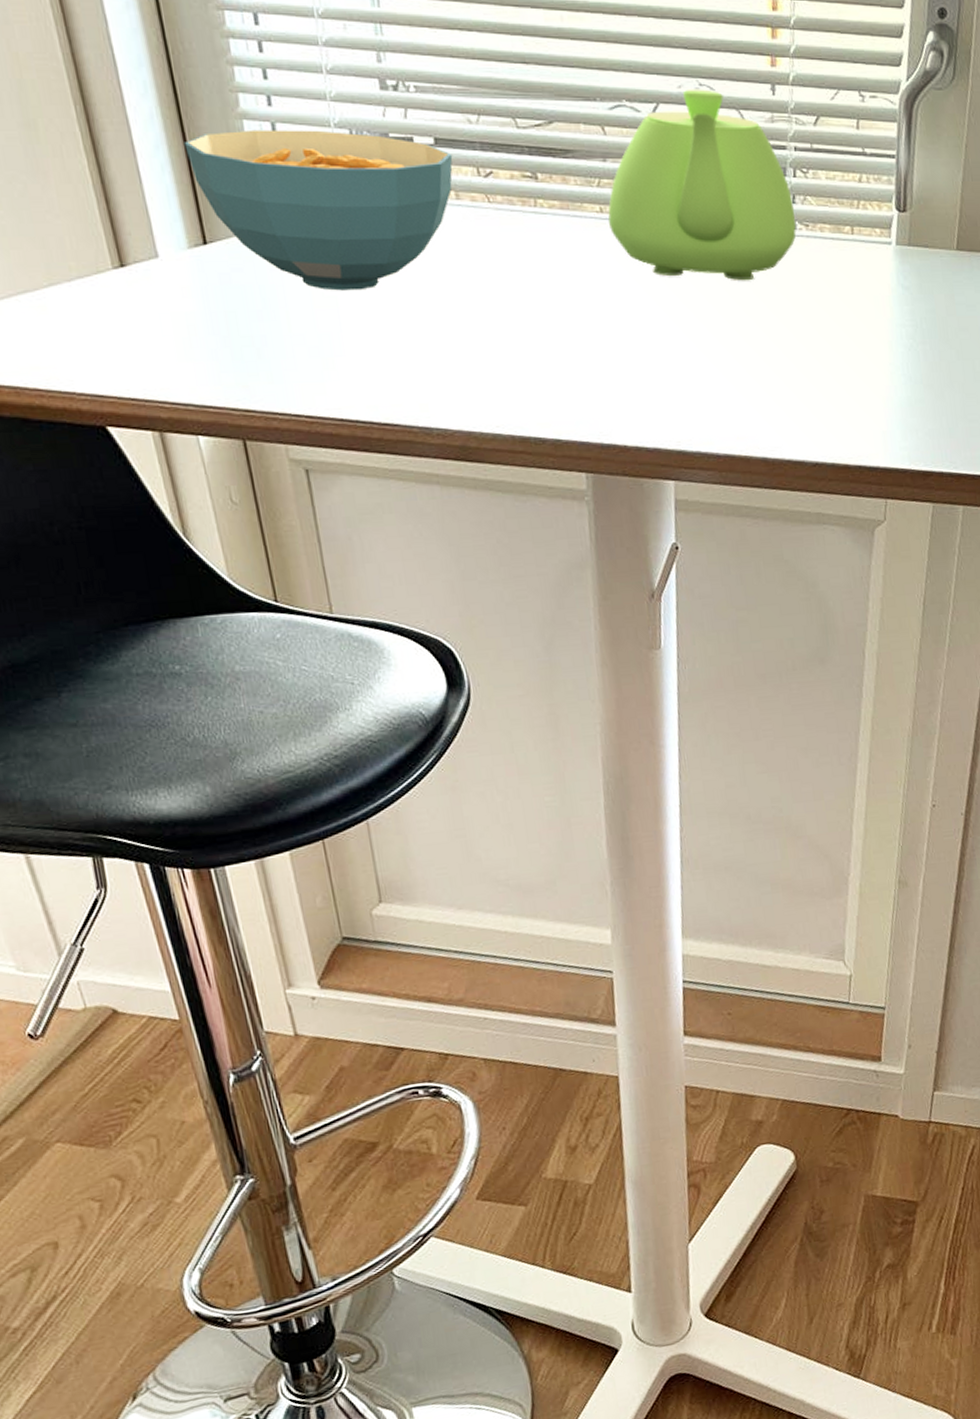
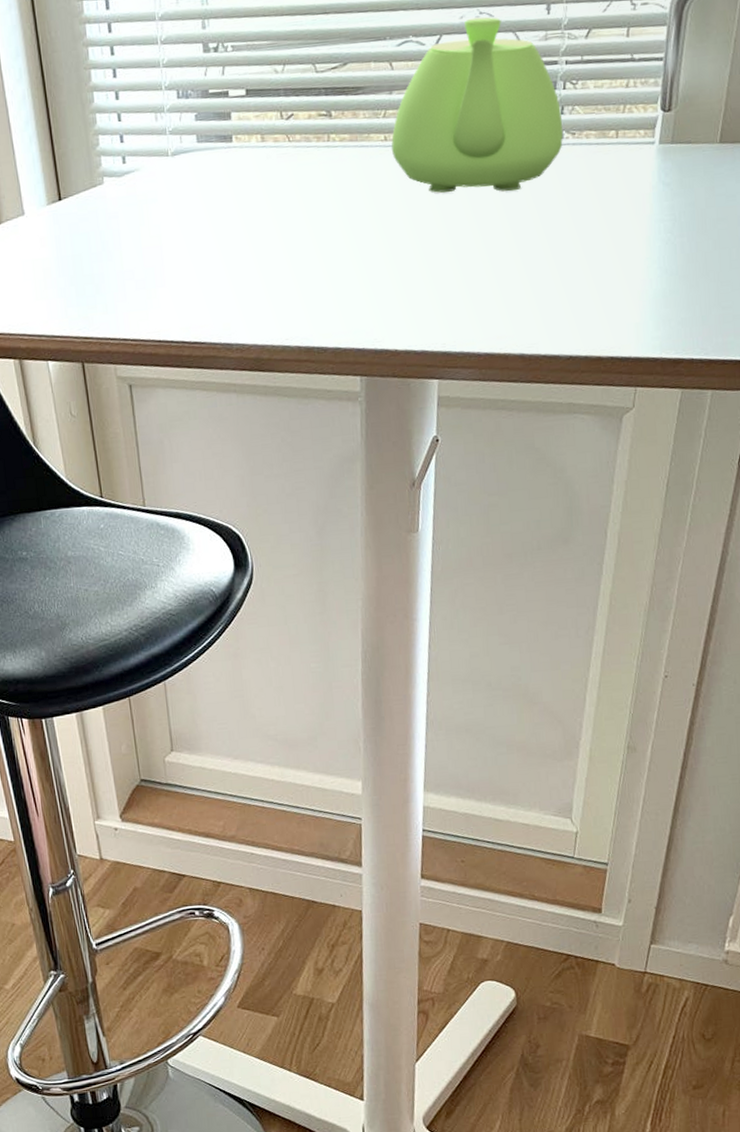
cereal bowl: present [184,129,453,291] -> none [47,92,261,231]

